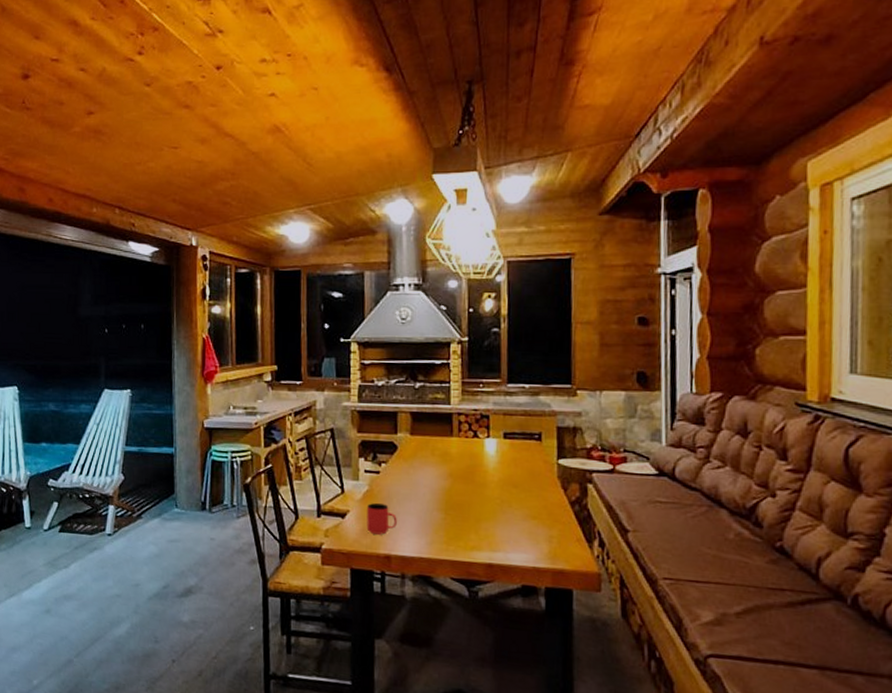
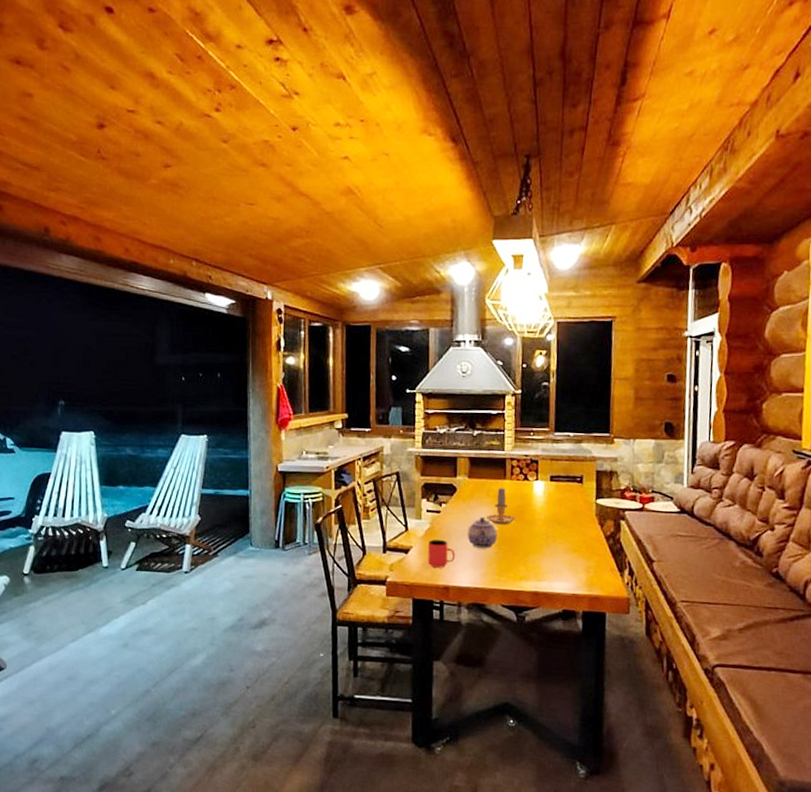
teapot: none [410,478,444,514] -> present [467,516,497,548]
candle: none [431,445,465,488] -> present [486,487,516,525]

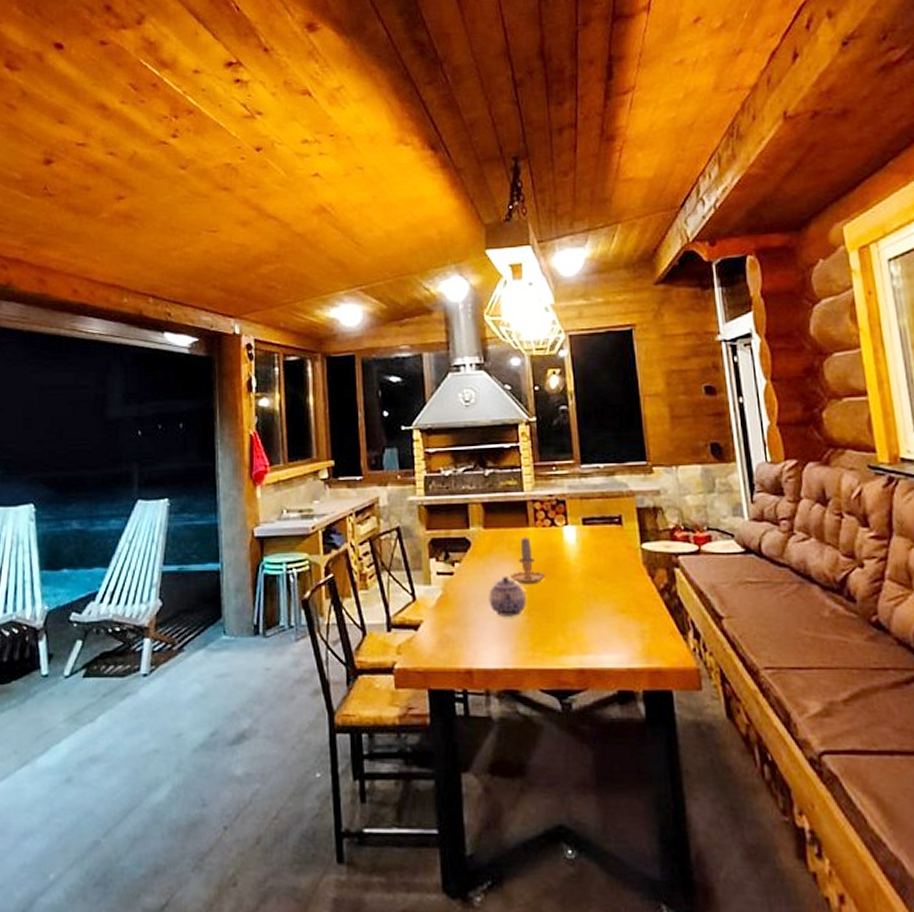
cup: present [427,539,455,568] -> none [442,608,476,646]

